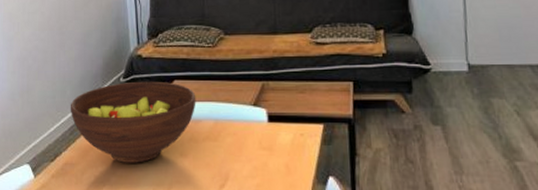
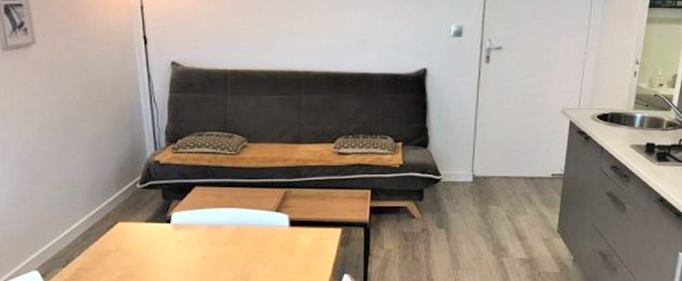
fruit bowl: present [70,81,196,163] -> none [81,187,218,267]

